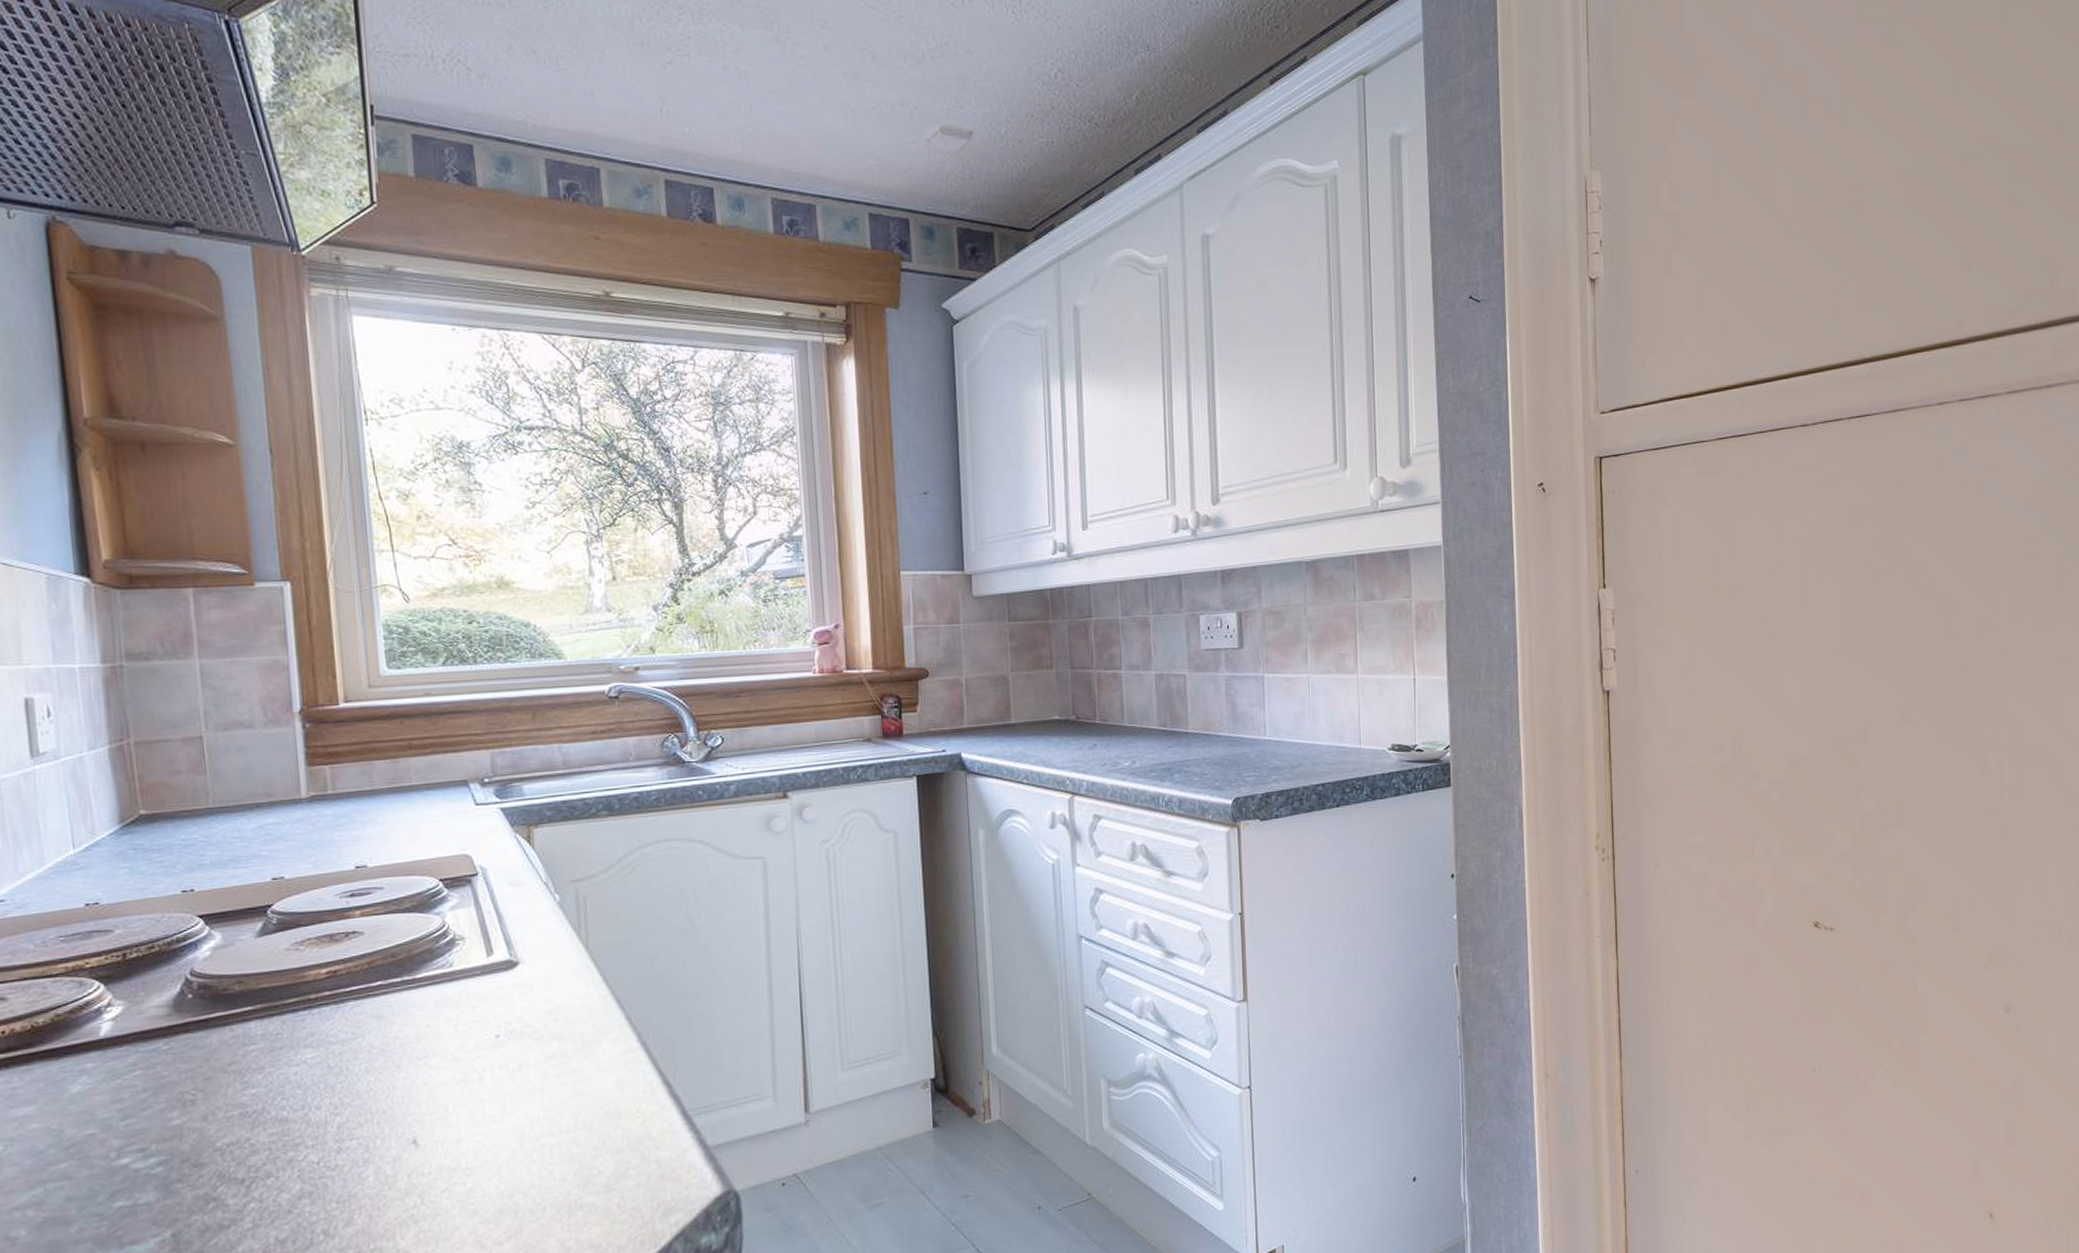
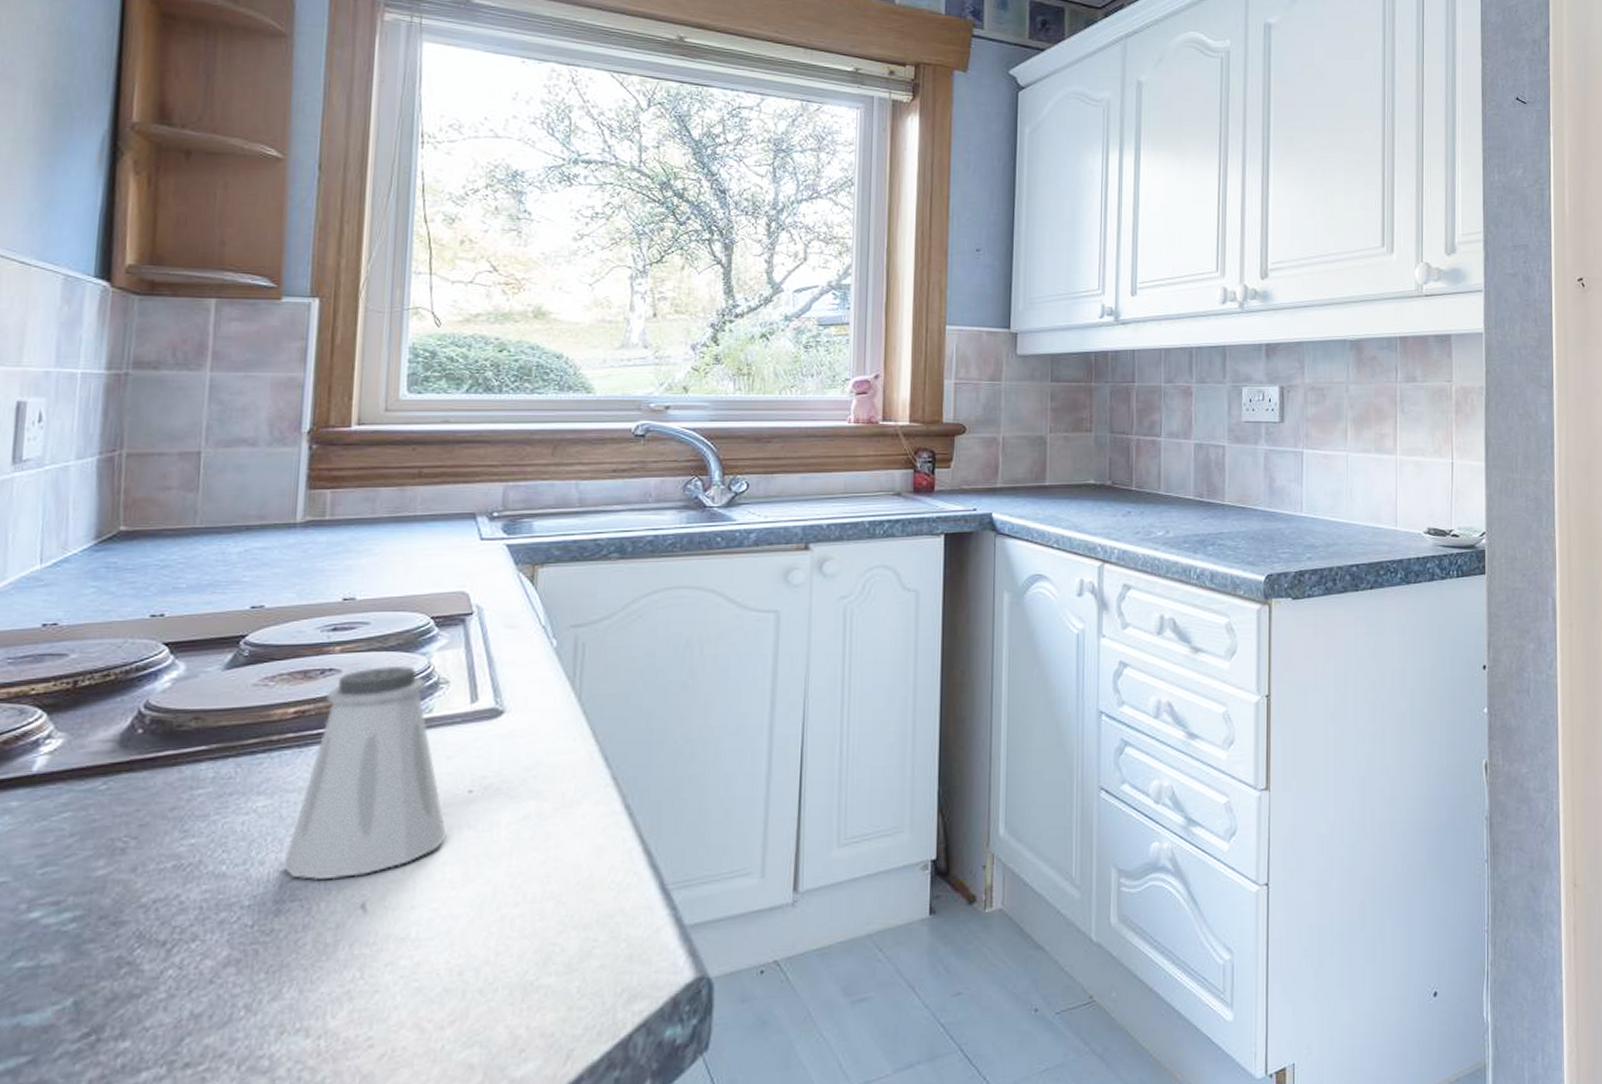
saltshaker: none [337,925,481,1120] -> present [283,665,447,880]

